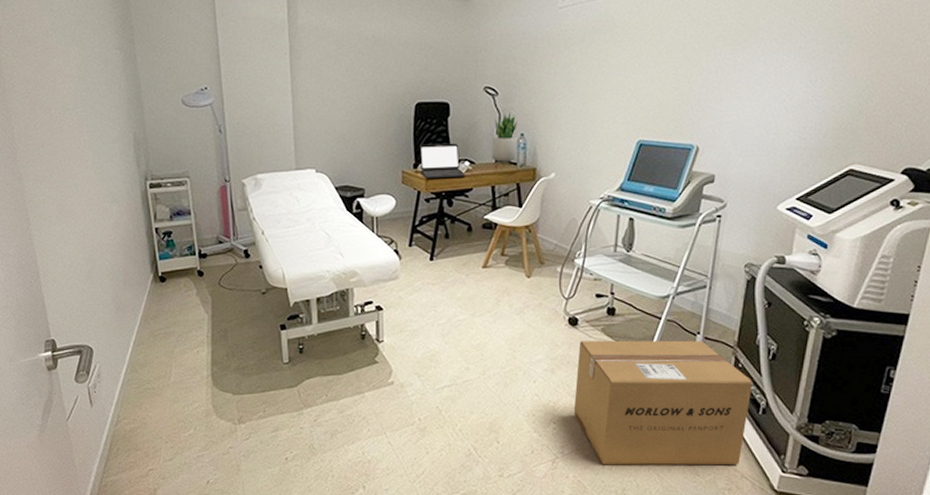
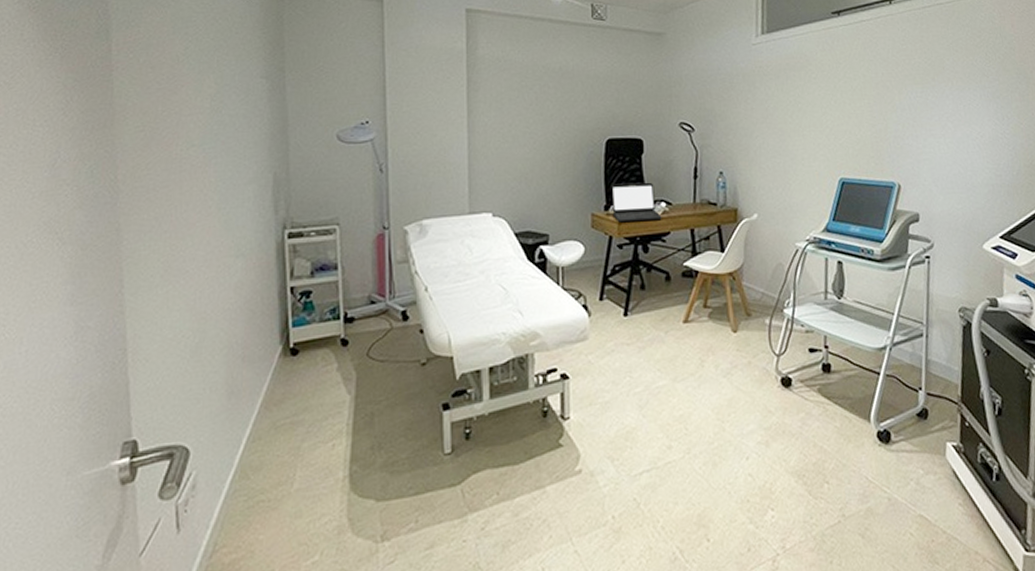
planter: present [491,112,519,162] -> none [689,149,717,202]
box: present [573,340,752,465] -> none [793,398,983,559]

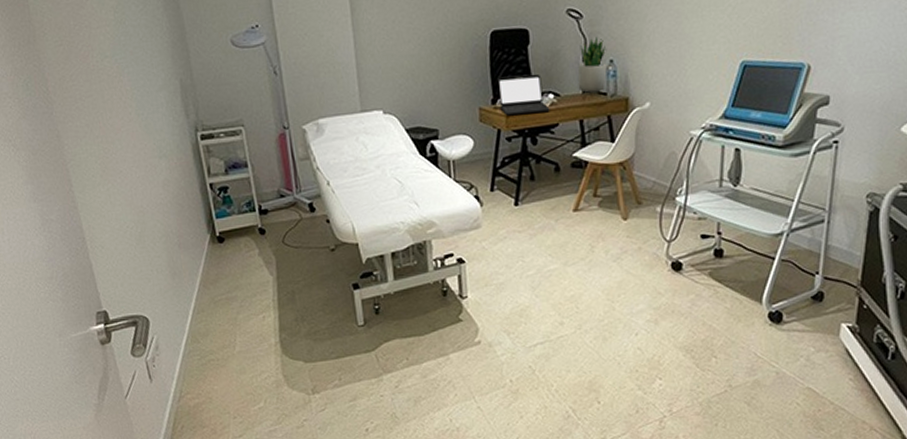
planter: none [689,149,717,202] -> present [577,36,607,93]

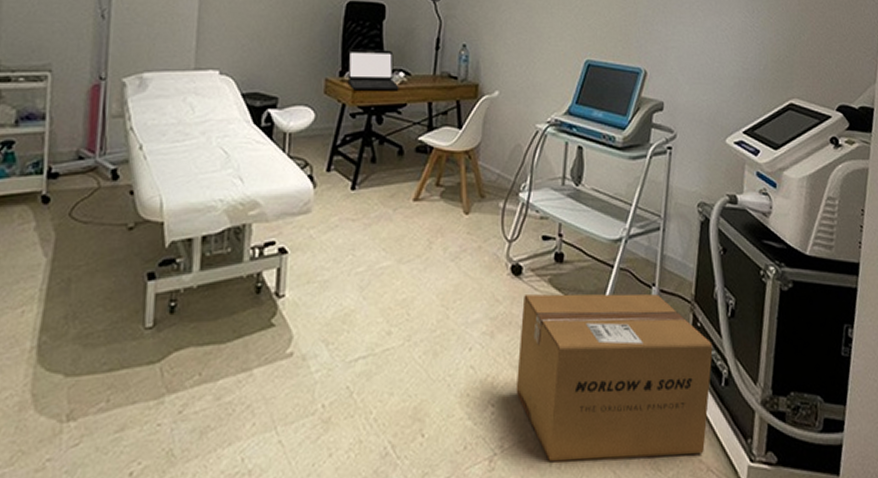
planter: present [577,36,607,93] -> none [430,20,461,75]
box: none [681,281,880,422] -> present [516,293,713,462]

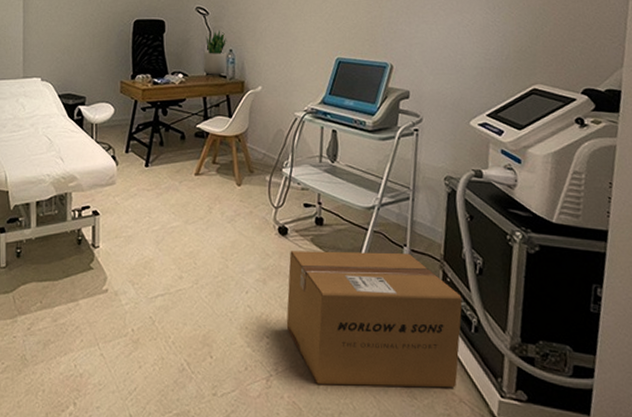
laptop: present [347,49,399,91] -> none [137,56,179,90]
planter: none [430,20,461,75] -> present [203,30,228,75]

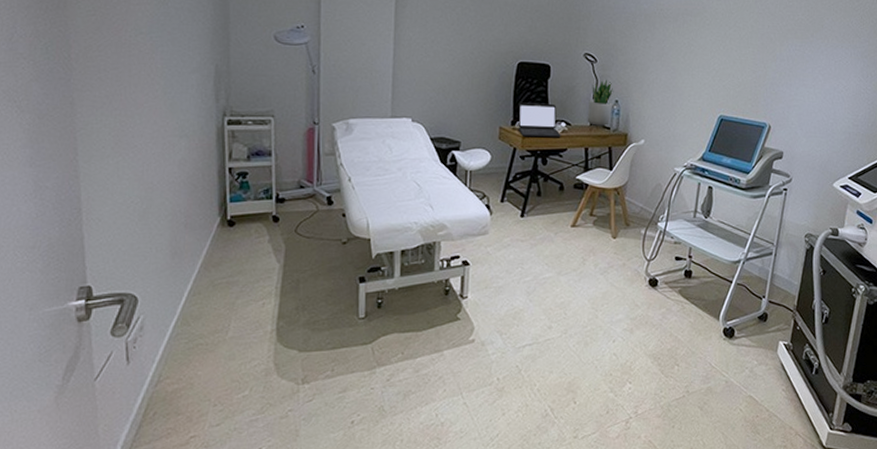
laptop: none [137,56,179,90] -> present [518,102,561,138]
box: present [286,251,463,388] -> none [649,302,808,425]

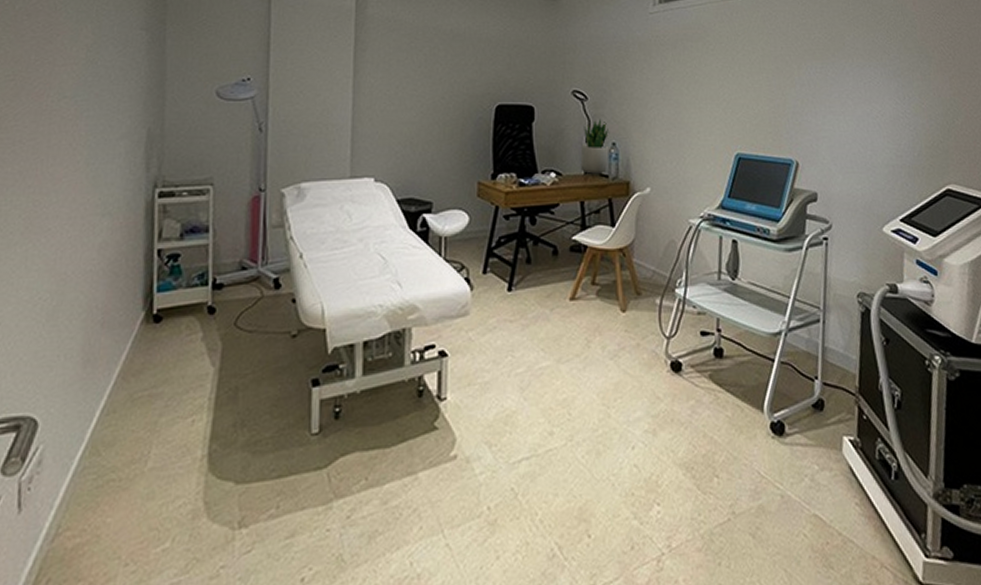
laptop: present [518,102,561,138] -> none [499,151,551,193]

